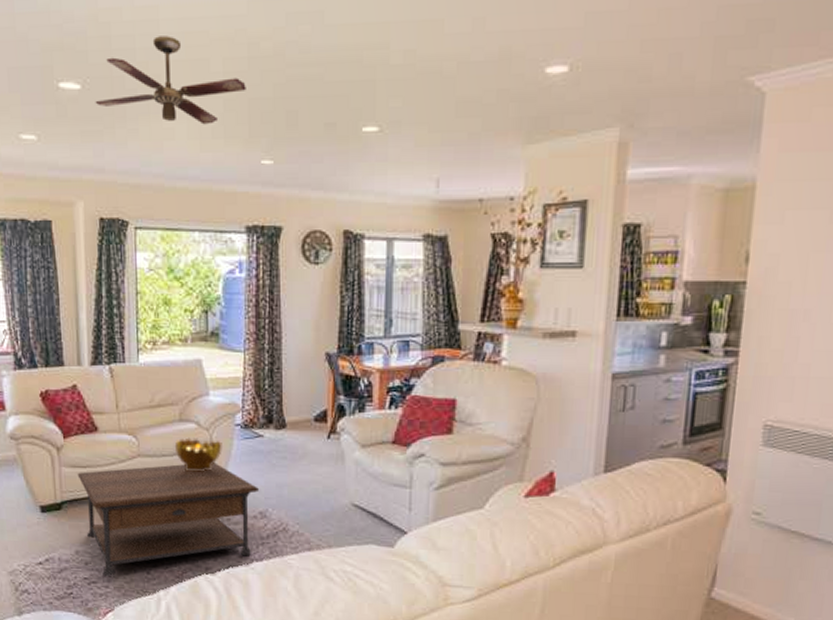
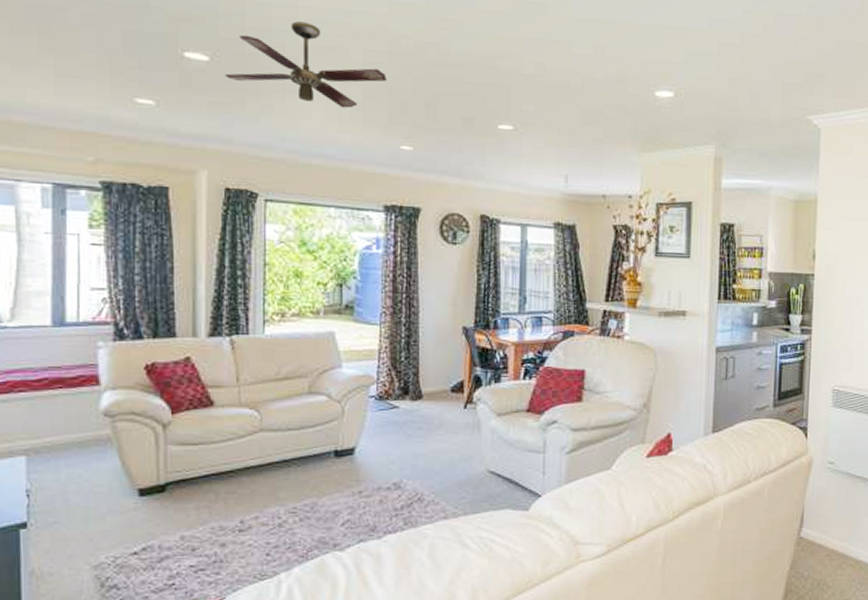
coffee table: present [77,462,260,576] -> none [187,435,394,561]
decorative bowl: present [174,437,222,472] -> none [302,410,355,445]

